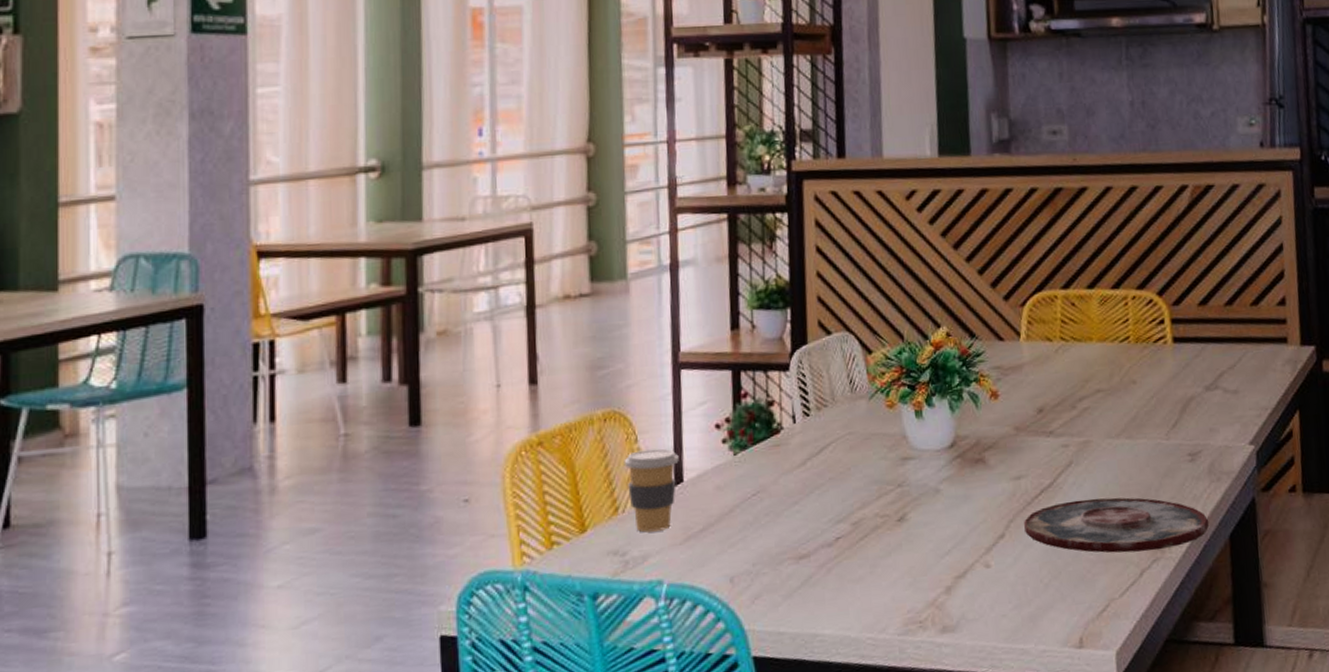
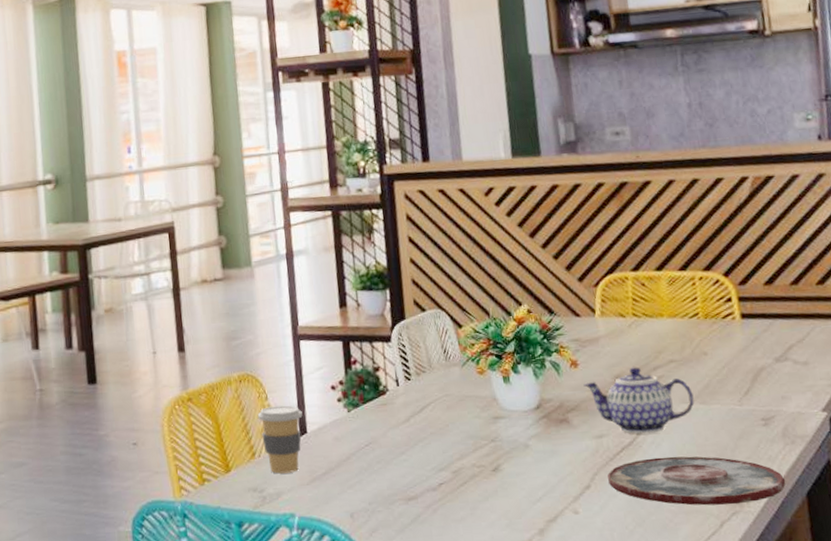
teapot: none [1003,397,1120,474] -> present [583,367,695,434]

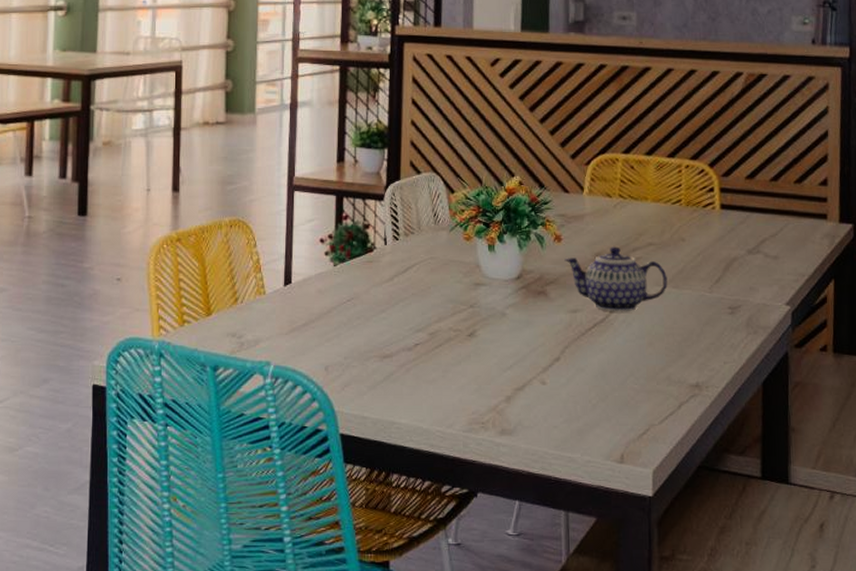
coffee cup: present [257,405,303,474] -> none [244,254,289,321]
plate: present [607,456,786,506] -> none [578,336,745,386]

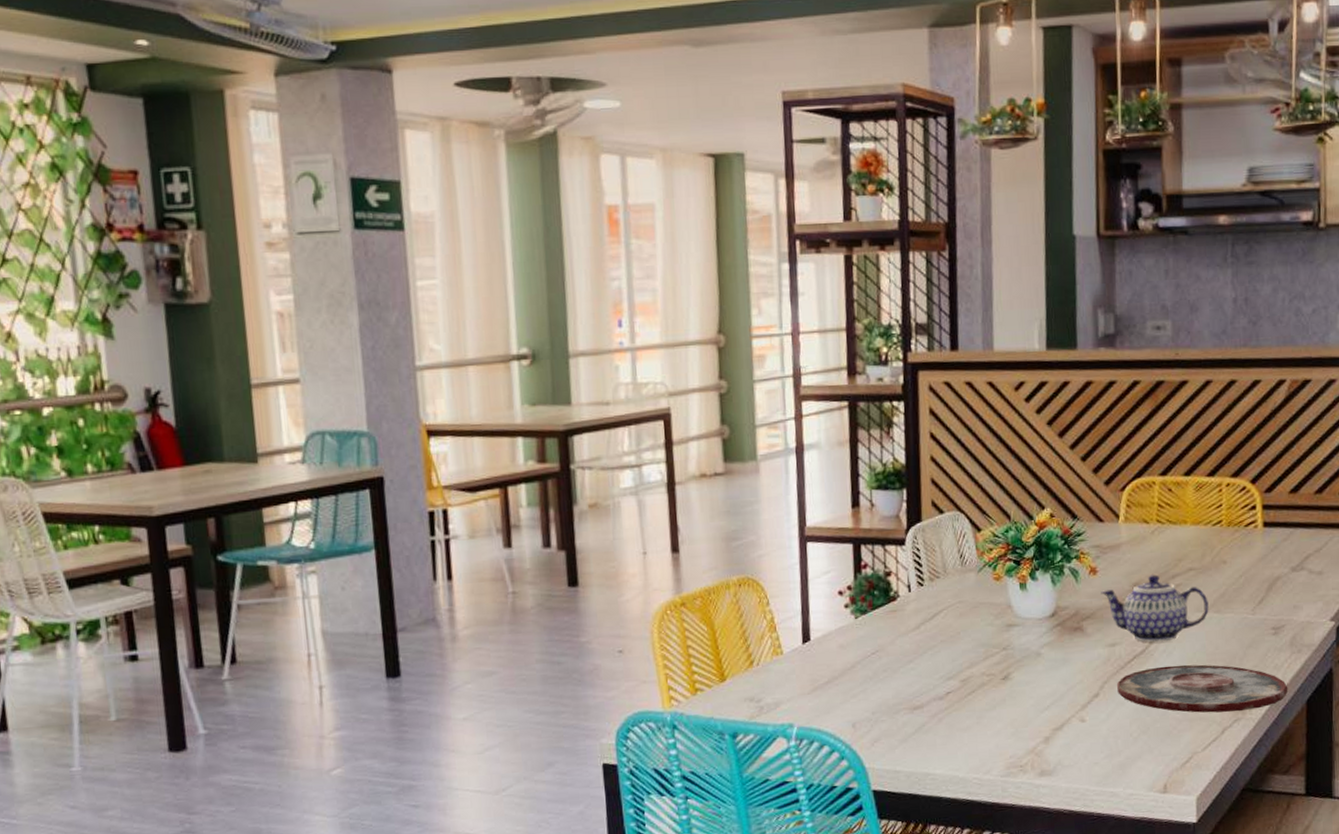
plate: none [578,336,745,386] -> present [1117,664,1289,713]

